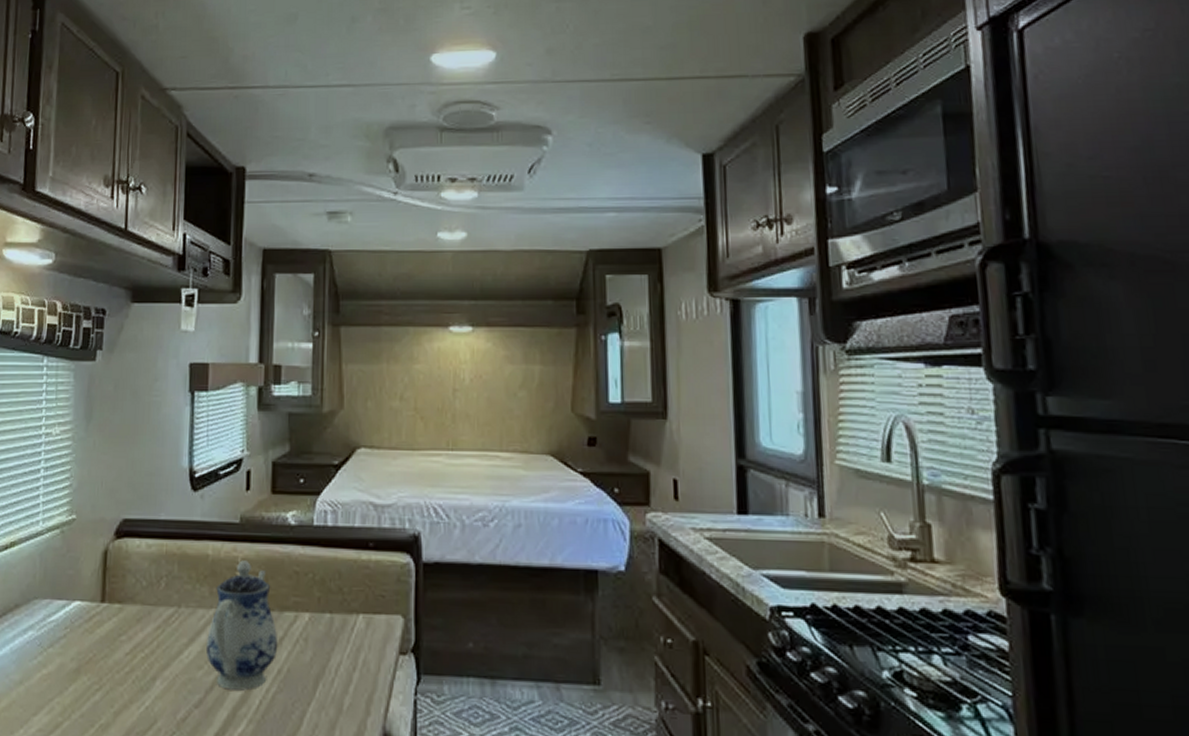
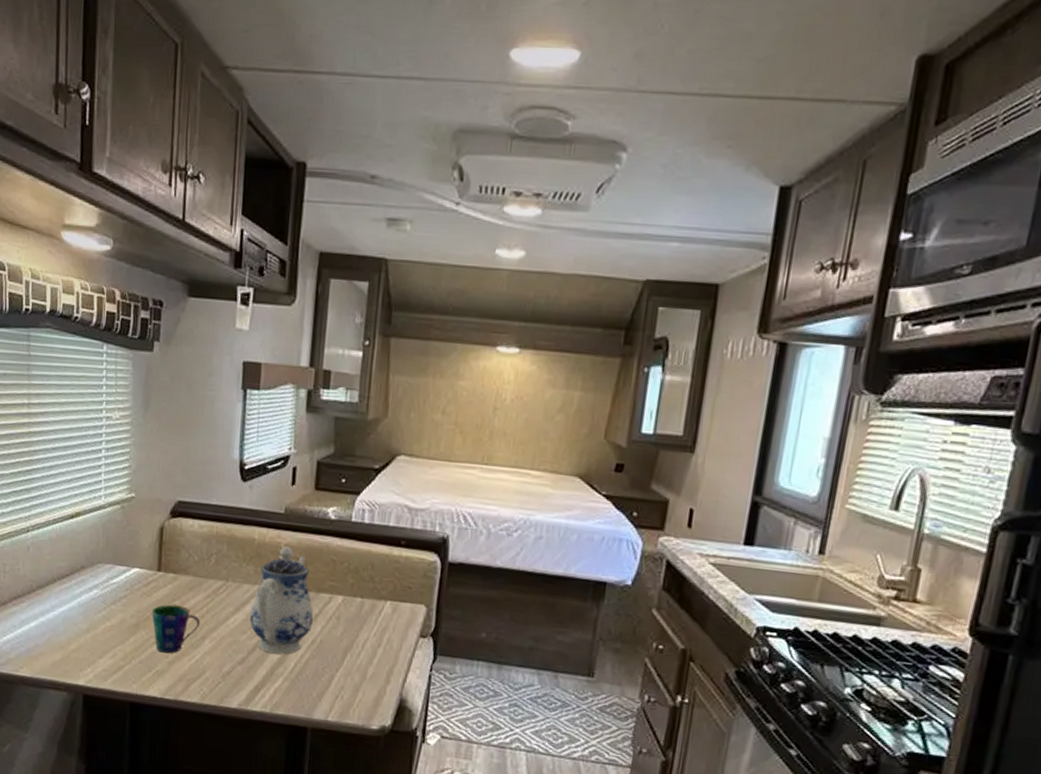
cup: none [94,641,151,702] -> present [151,604,201,654]

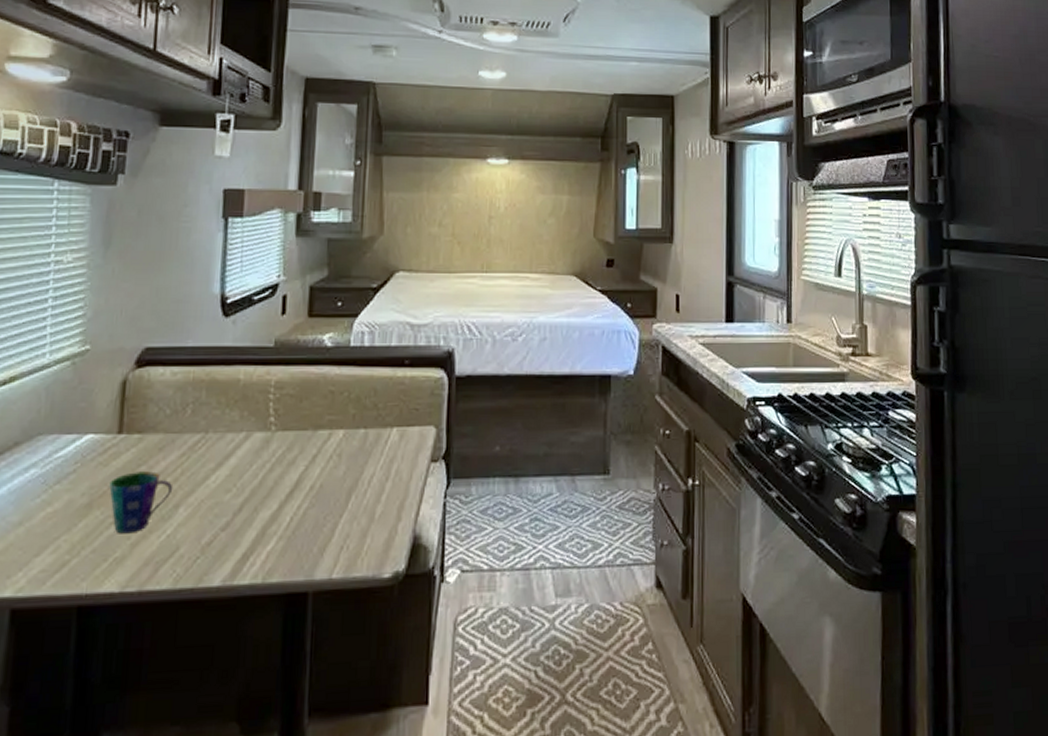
teapot: present [249,546,314,655] -> none [234,383,311,510]

